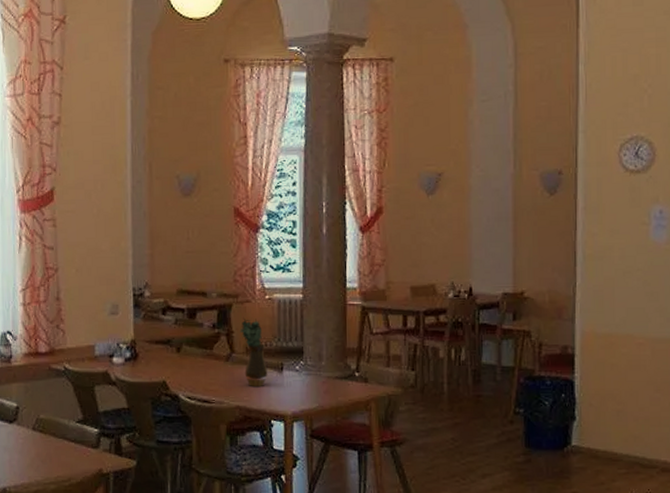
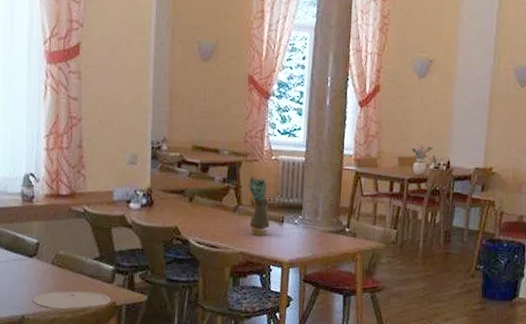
plate: none [13,458,98,480] -> present [32,290,112,310]
bouquet: none [425,267,451,306] -> present [411,141,433,176]

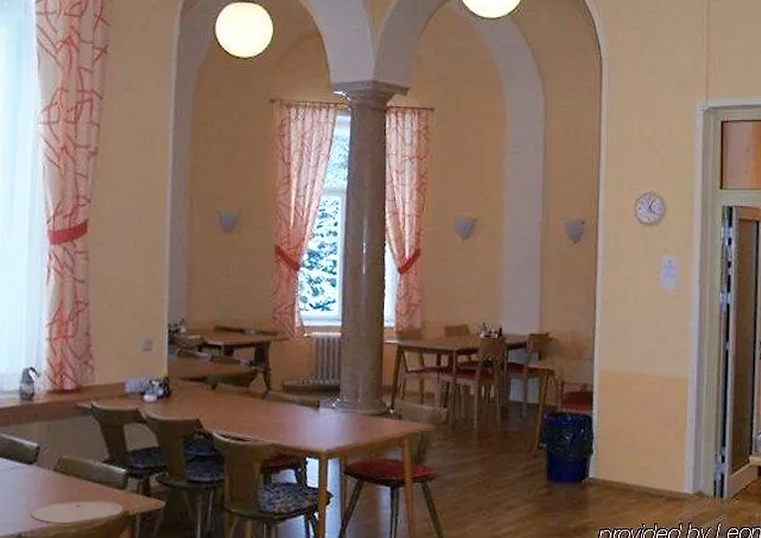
vase: present [247,174,270,236] -> none [277,355,304,424]
bouquet: present [411,141,433,176] -> none [458,308,483,346]

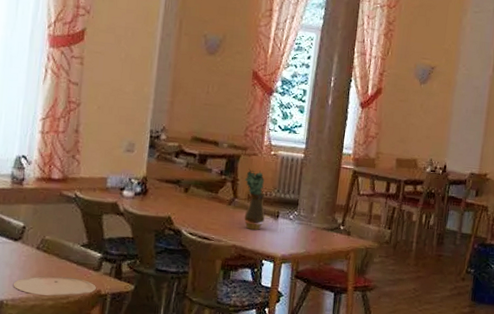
vase: none [277,355,304,424] -> present [244,168,266,230]

